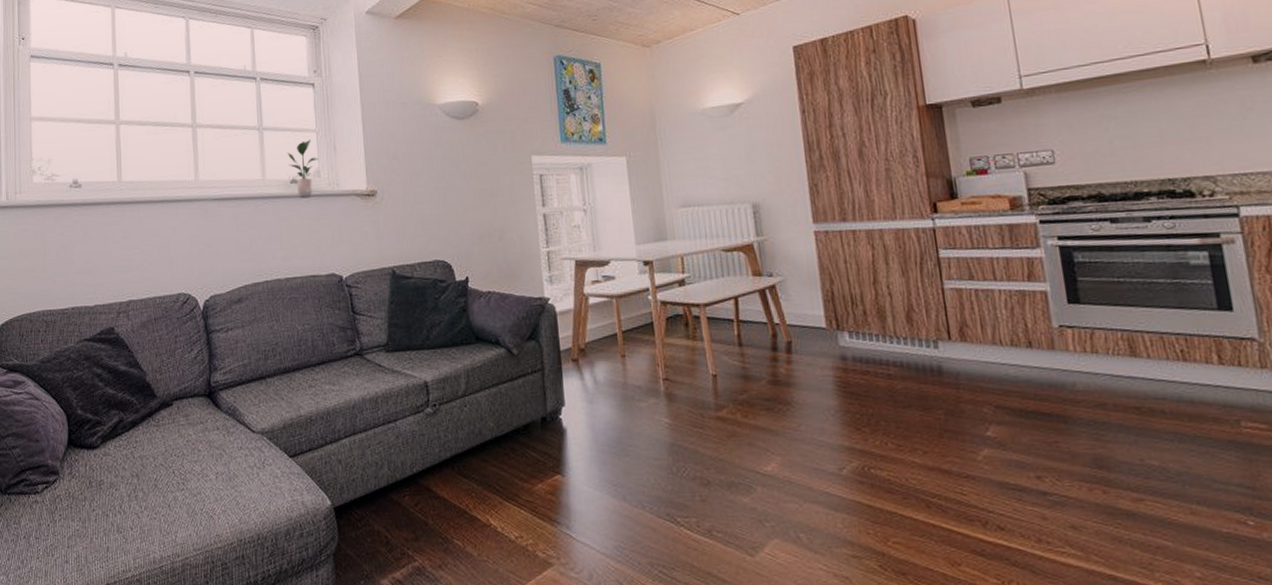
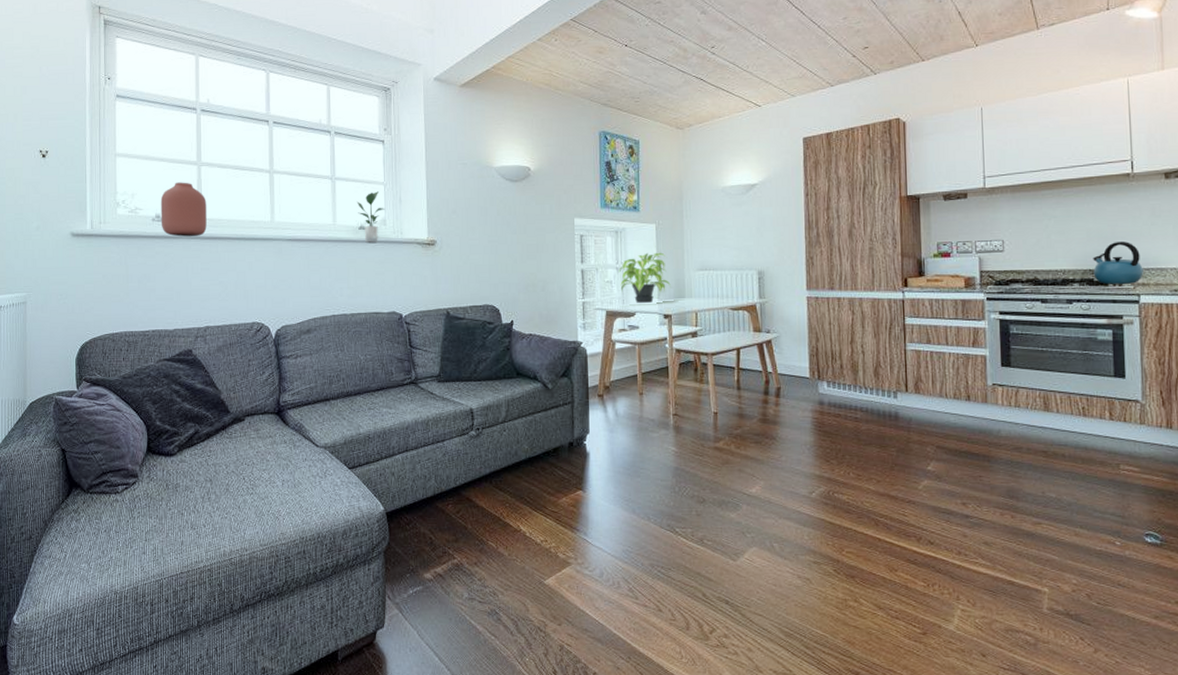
vase: none [78,143,127,203] -> present [160,182,207,237]
plant: none [586,189,649,250] -> present [618,252,671,304]
kettle: none [1171,142,1241,197] -> present [1093,242,1144,285]

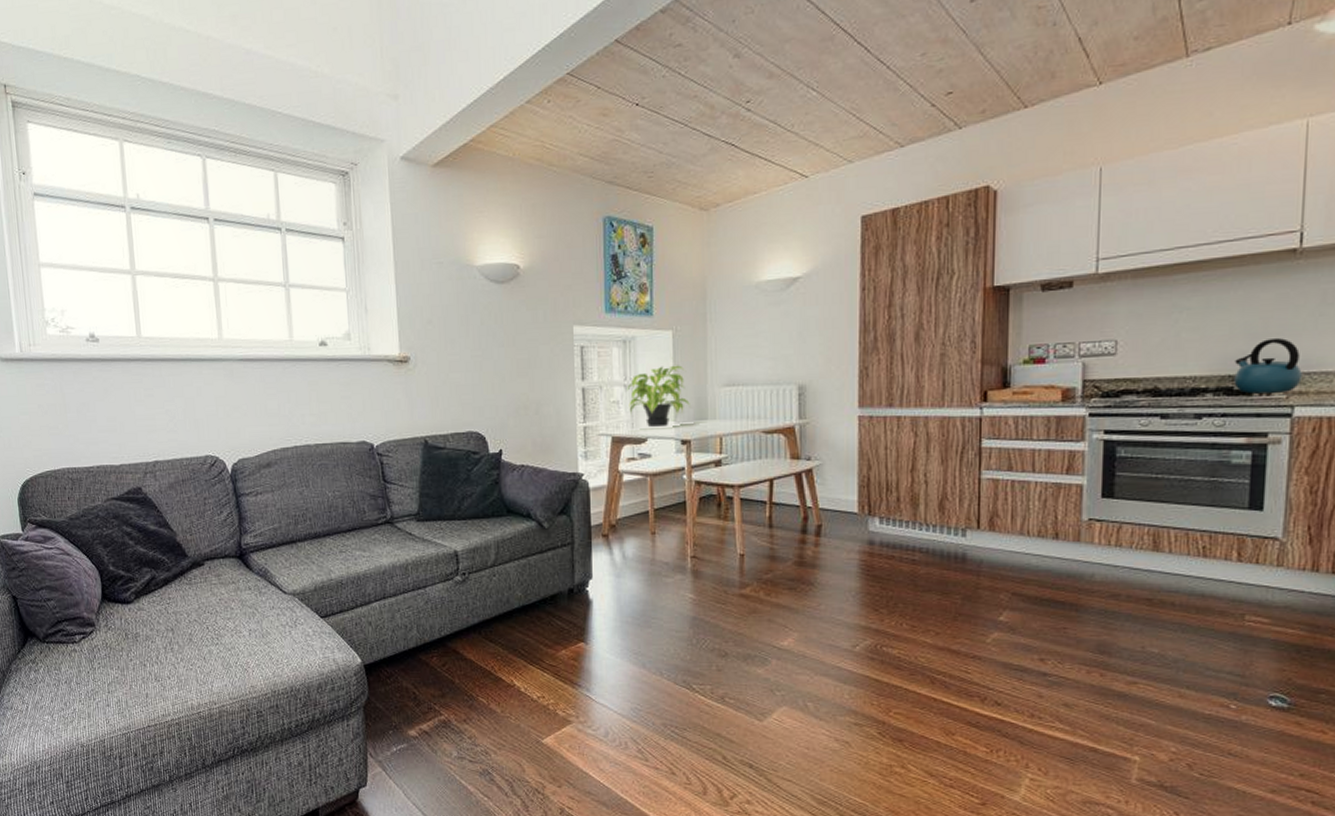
vase: present [160,182,207,237] -> none [93,295,148,359]
potted plant: present [356,191,386,244] -> none [315,299,349,363]

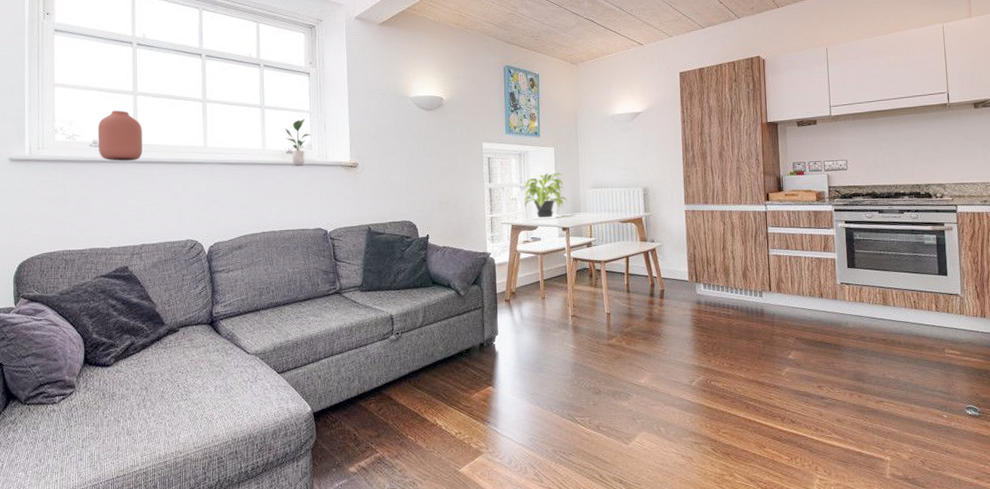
vase: none [93,295,148,359] -> present [98,110,142,161]
potted plant: none [315,299,349,363] -> present [284,119,311,167]
kettle: present [1233,338,1302,395] -> none [919,161,960,198]

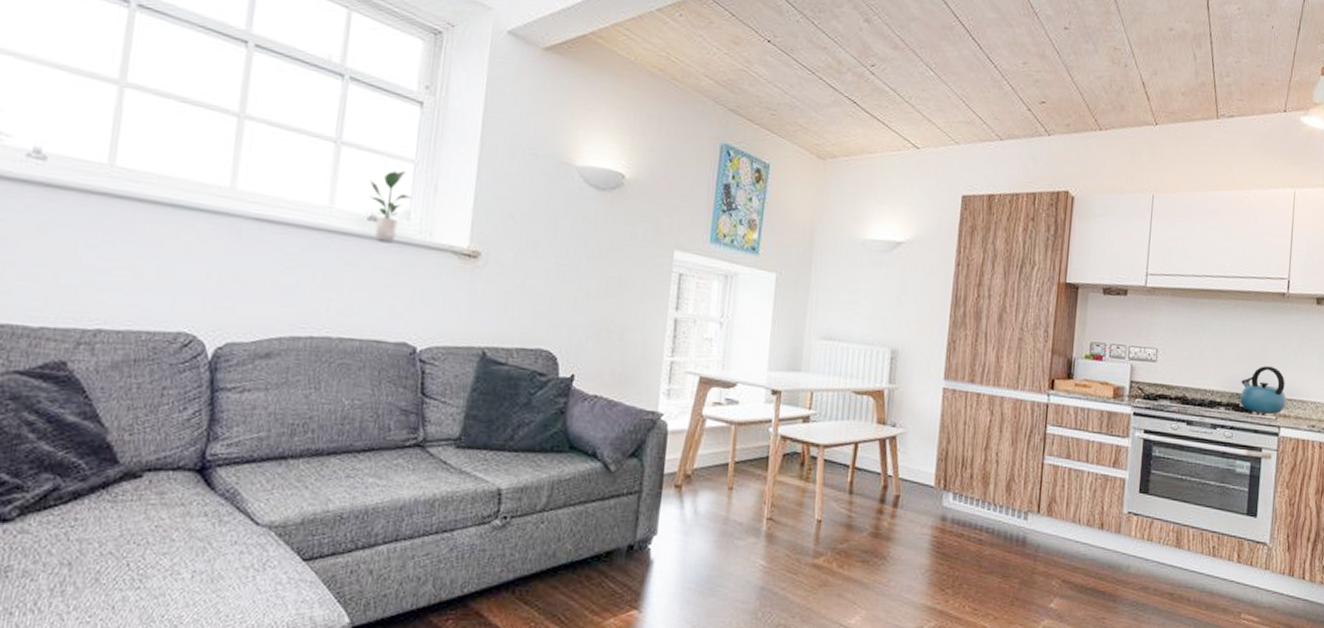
vase: present [98,110,142,161] -> none [41,104,127,192]
plant: present [522,172,568,218] -> none [721,308,785,373]
kettle: none [919,161,960,198] -> present [1240,366,1287,415]

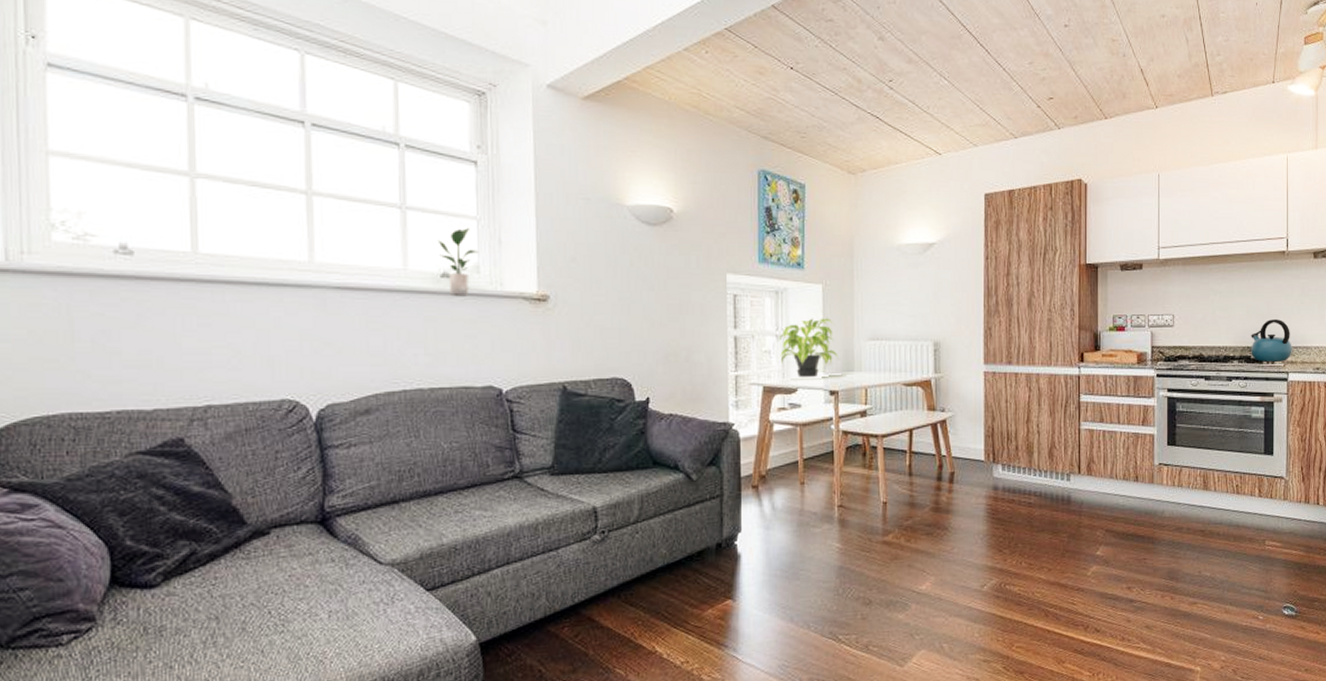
plant: none [721,308,785,373] -> present [778,318,838,378]

